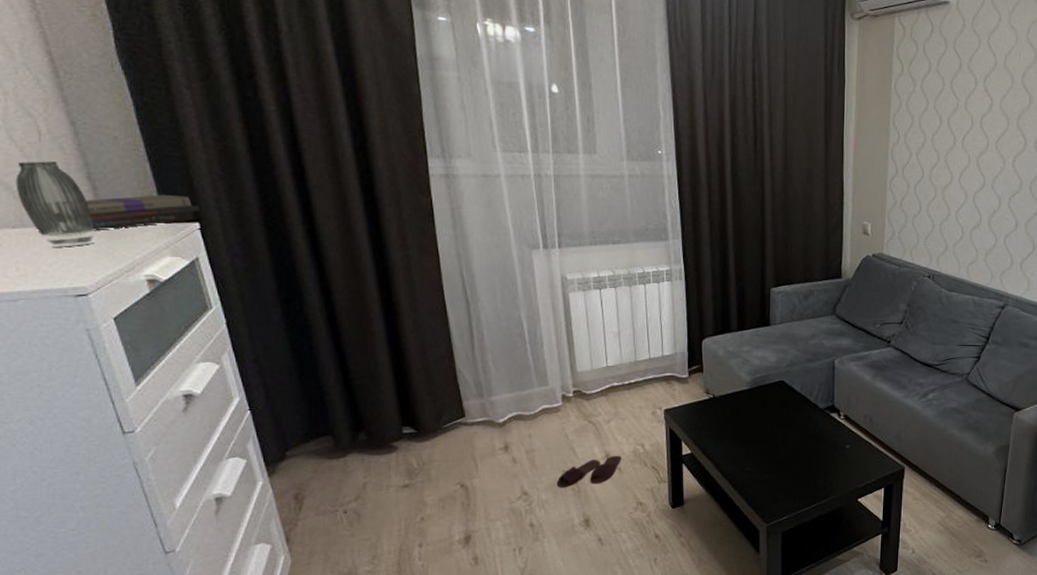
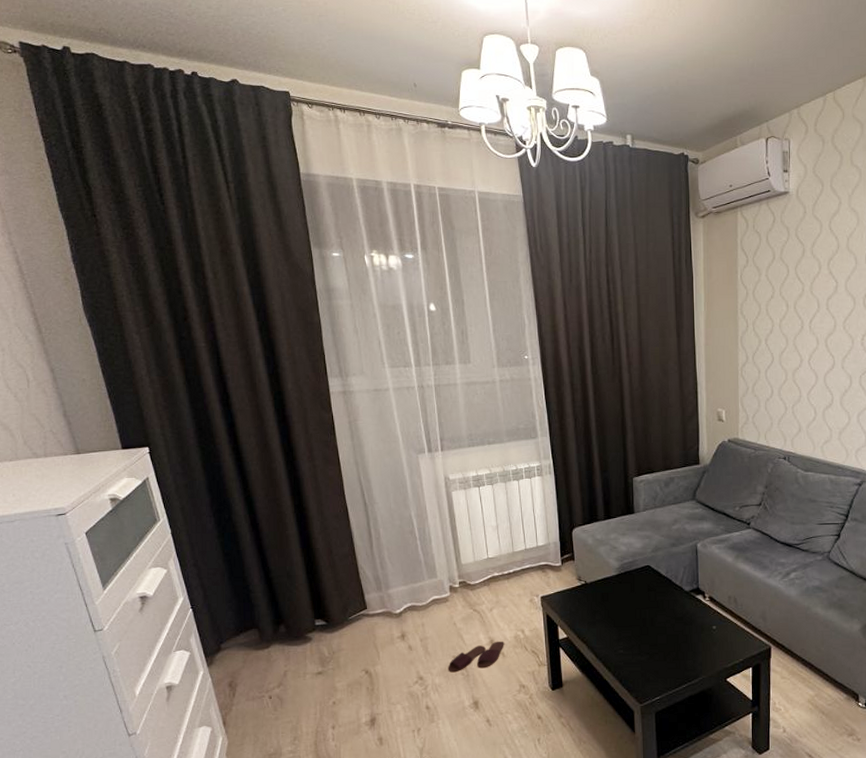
vase: present [16,161,95,247] -> none [11,403,70,475]
books: present [86,195,201,230] -> none [63,425,149,459]

